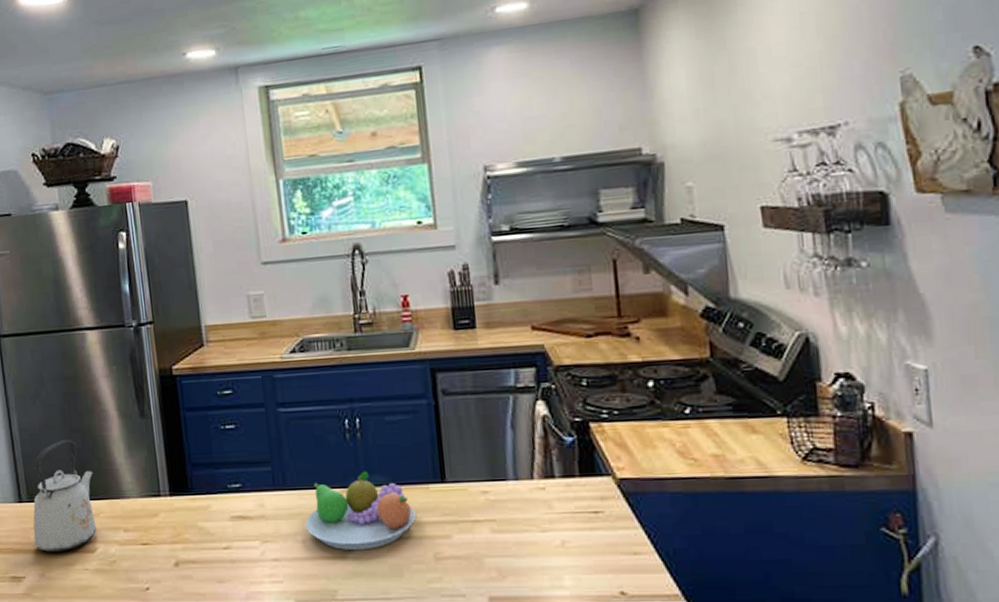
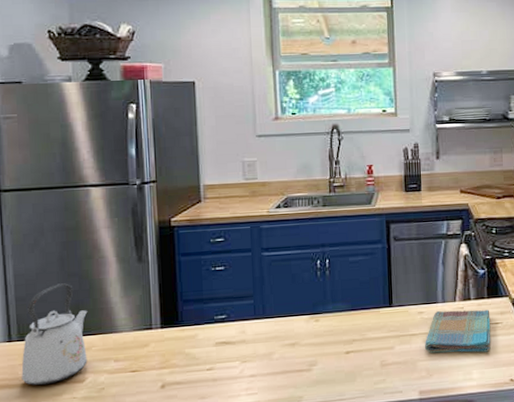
fruit bowl: present [305,471,416,551] -> none [279,300,368,364]
dish towel: none [493,490,588,552] -> present [425,310,491,354]

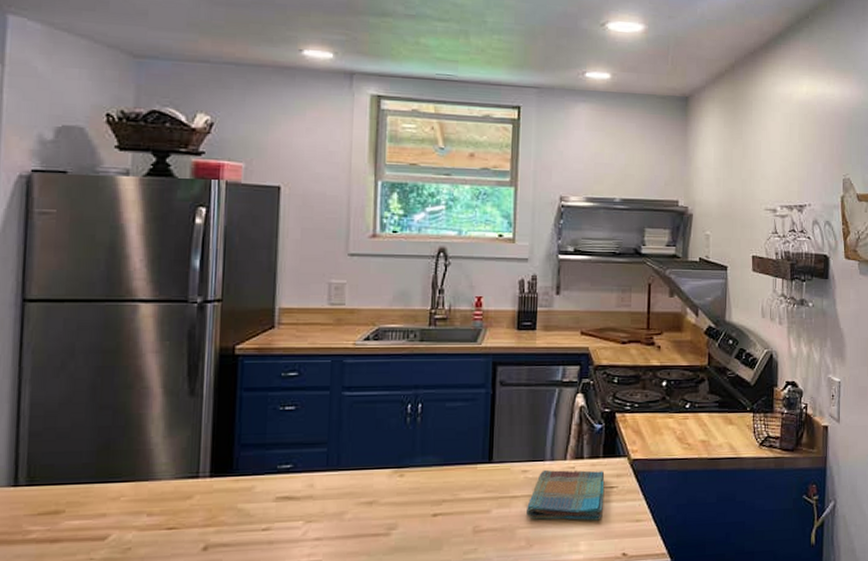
kettle: present [21,283,88,386] -> none [26,417,120,543]

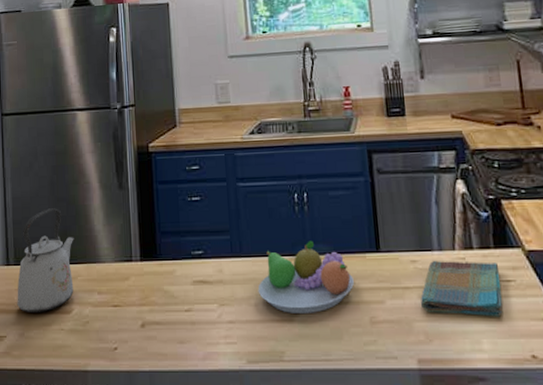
kettle: none [26,417,120,543] -> present [17,208,74,313]
fruit bowl: none [353,452,461,528] -> present [258,240,354,315]

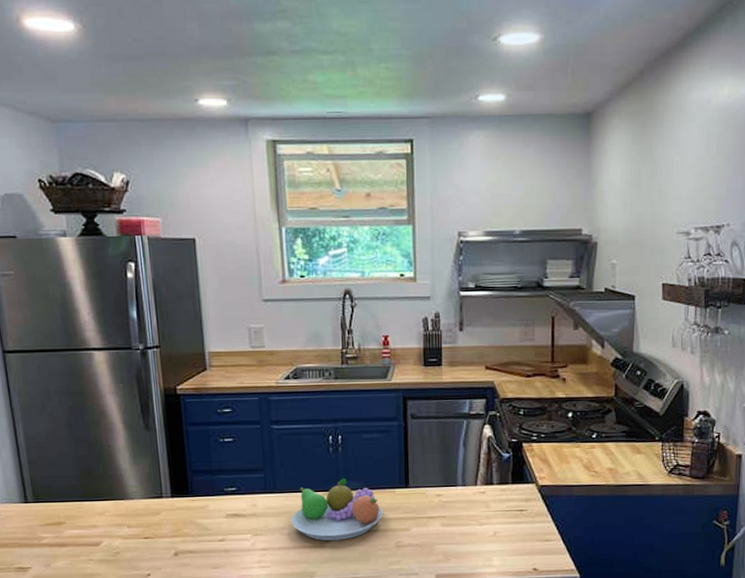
kettle: present [17,208,74,313] -> none [38,448,102,546]
dish towel: present [421,260,503,317] -> none [443,494,514,540]

